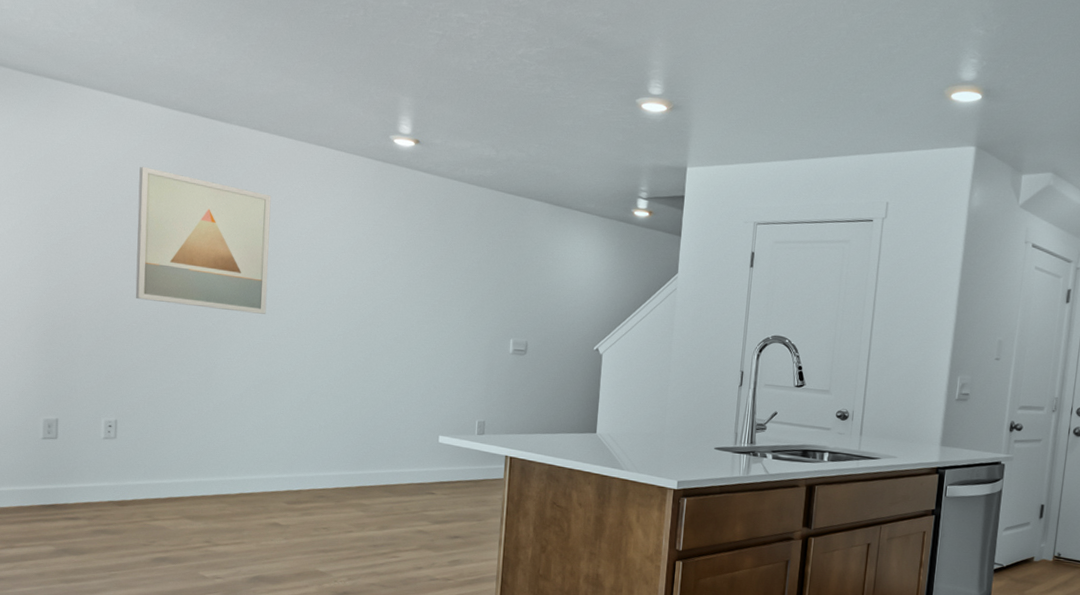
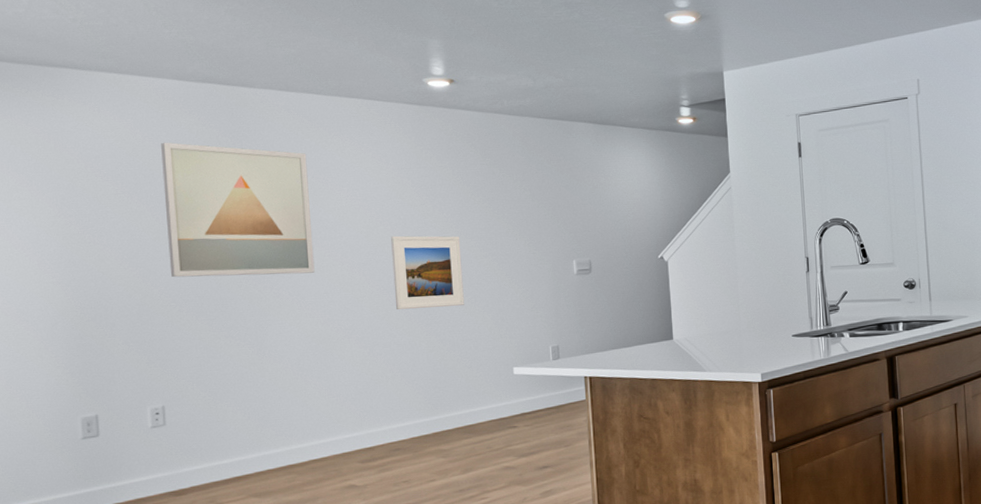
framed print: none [336,289,406,367] -> present [391,235,464,310]

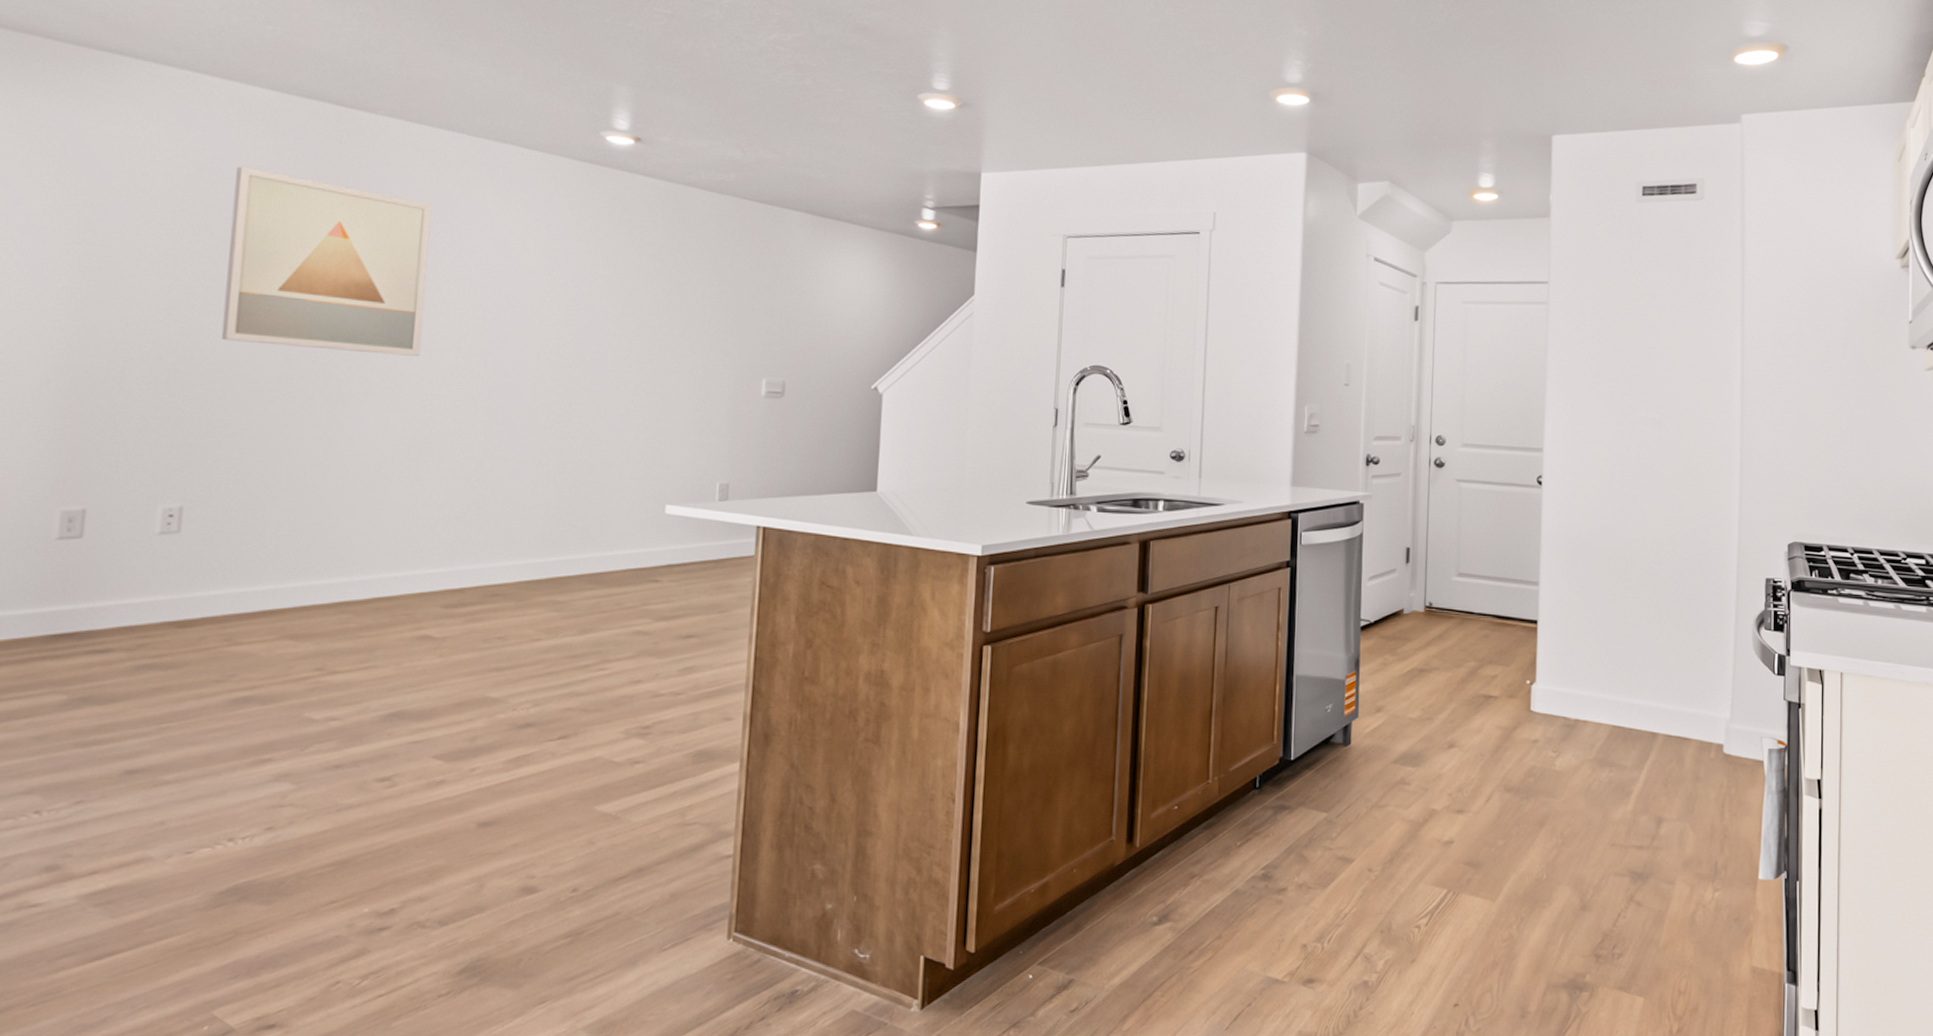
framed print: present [391,235,464,310] -> none [521,321,620,419]

